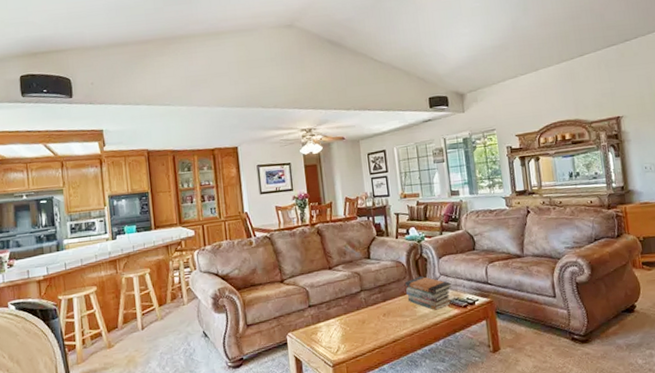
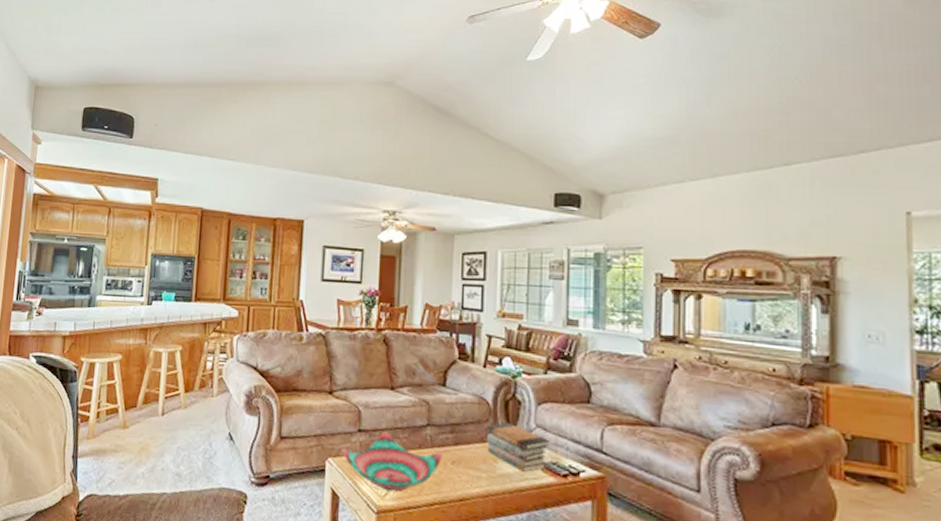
decorative bowl: none [298,302,376,348] -> present [342,431,443,492]

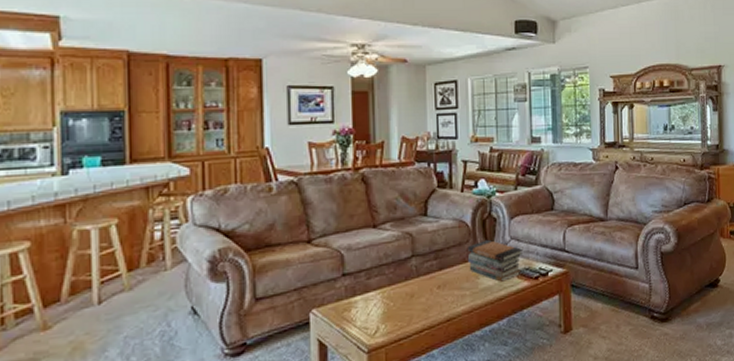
decorative bowl: present [342,431,443,492] -> none [326,270,428,329]

